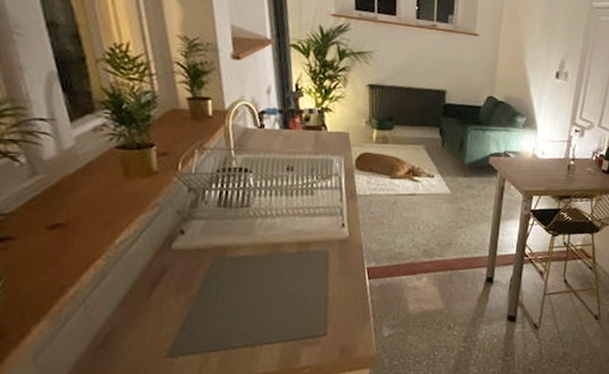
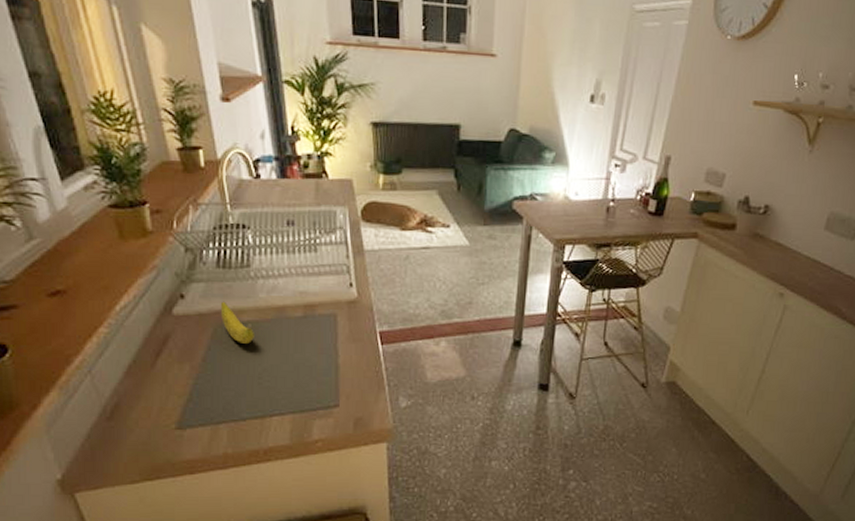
banana: none [218,237,250,277] -> present [220,301,254,344]

